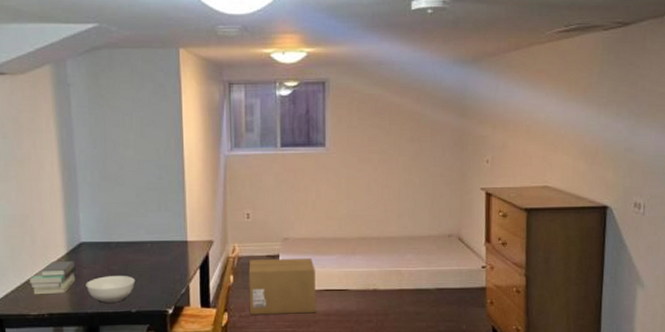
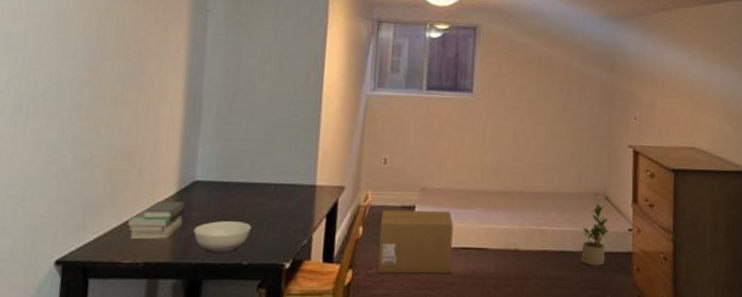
potted plant: none [436,245,464,301] -> present [581,204,610,266]

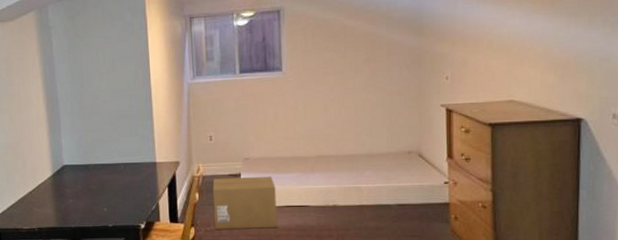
books: present [128,201,185,240] -> none [22,182,61,212]
bowl: present [193,221,252,253] -> none [69,194,111,218]
potted plant: present [581,204,610,266] -> none [397,161,425,217]

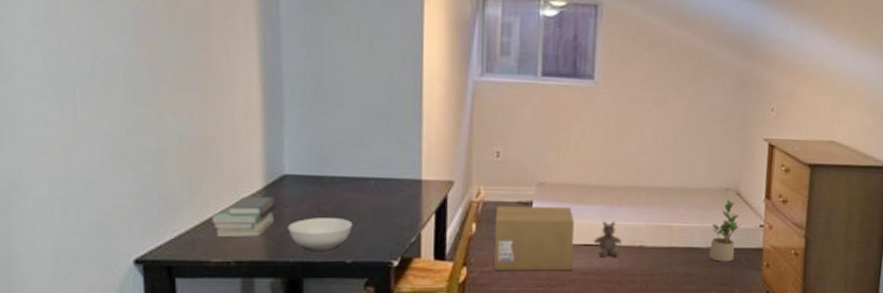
books: none [22,182,61,212] -> present [212,197,275,238]
bowl: none [69,194,111,218] -> present [288,218,353,250]
stuffed animal: none [293,185,317,216] -> present [594,220,622,258]
potted plant: none [397,161,425,217] -> present [709,200,740,262]

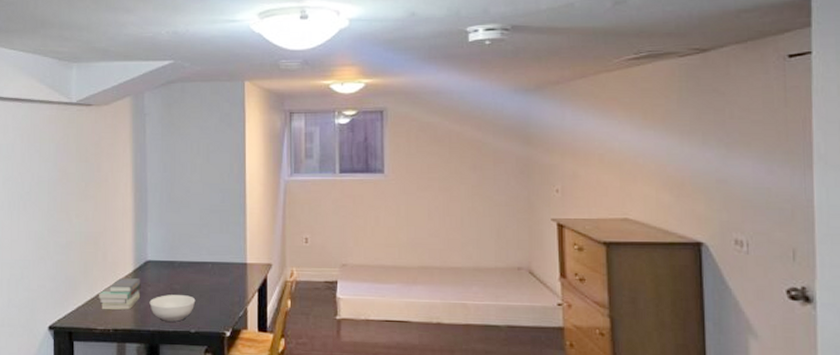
box: present [494,206,574,271] -> none [306,285,375,345]
stuffed animal: present [594,220,622,258] -> none [394,298,420,333]
potted plant: present [709,200,740,262] -> none [507,279,537,341]

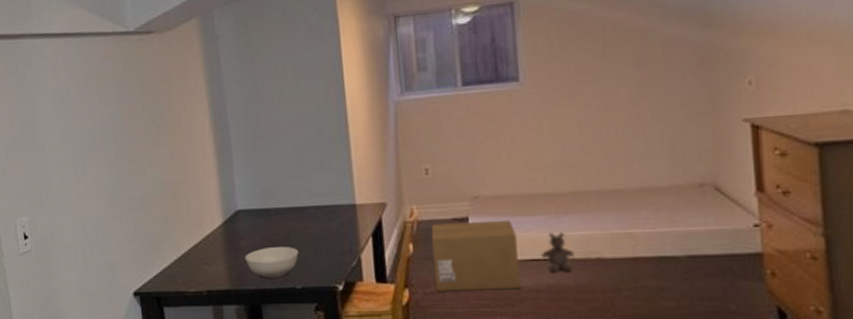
books: present [99,278,141,310] -> none [186,232,234,270]
box: none [306,285,375,345] -> present [431,219,520,291]
stuffed animal: none [394,298,420,333] -> present [541,231,574,273]

